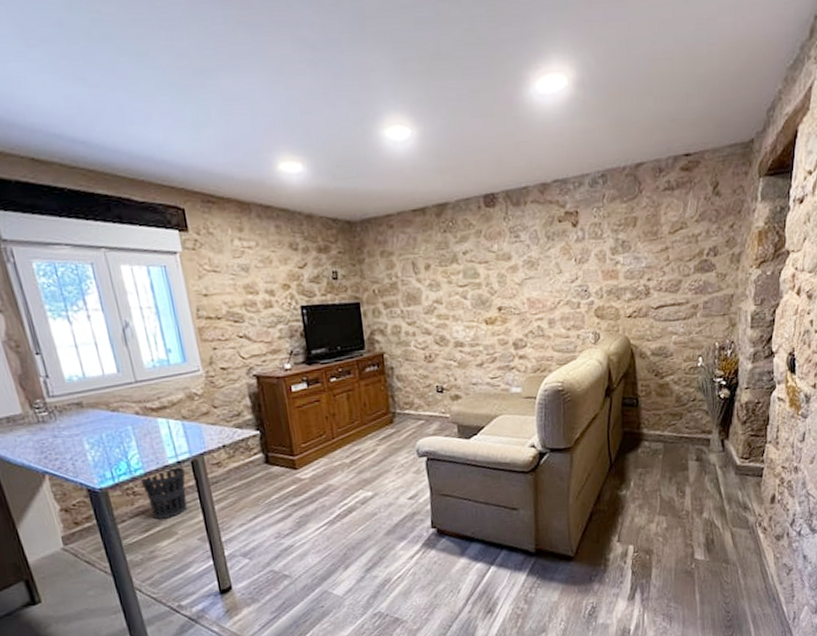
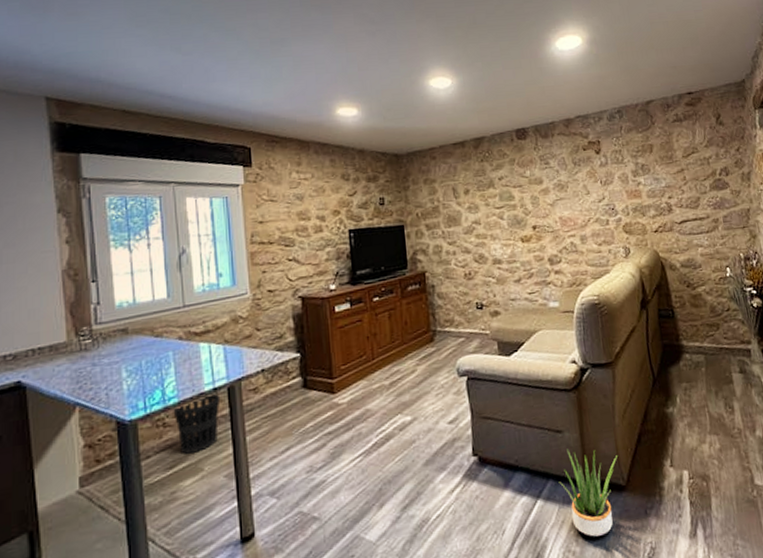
potted plant: none [511,524,568,597] -> present [558,448,617,537]

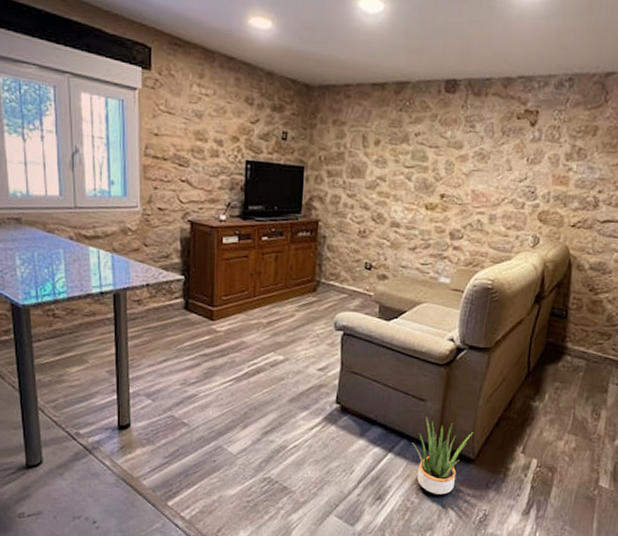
wastebasket: present [173,393,221,454] -> none [62,295,107,346]

